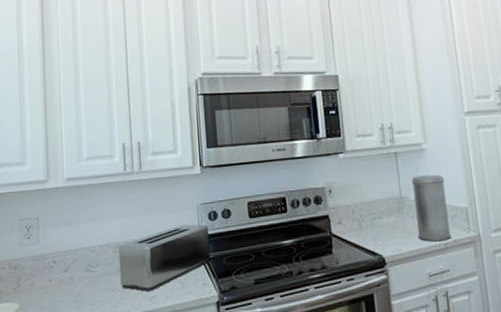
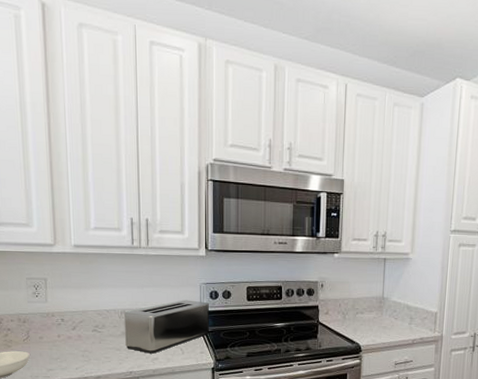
canister: present [411,174,452,242] -> none [391,281,423,338]

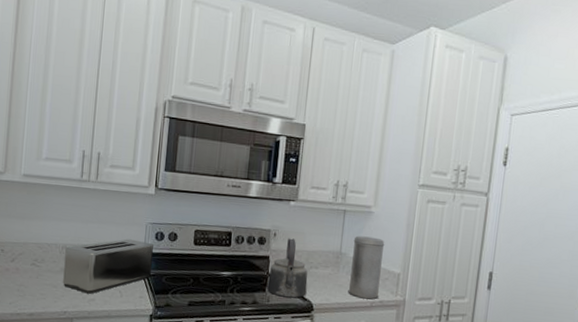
kettle: none [318,288,355,342] -> present [267,238,308,299]
canister: none [391,281,423,338] -> present [348,235,385,300]

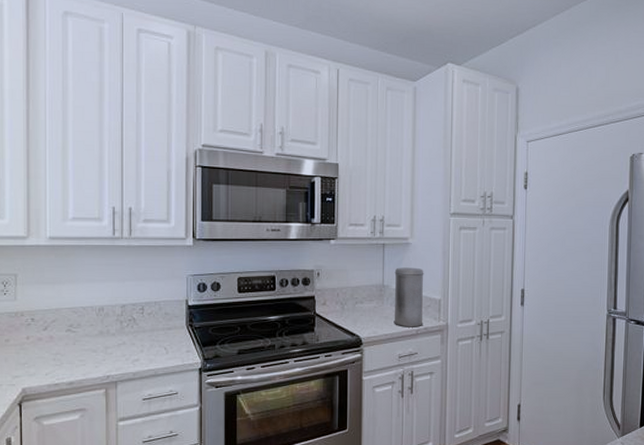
toaster: present [63,239,153,294] -> none [103,293,196,354]
kettle: present [267,238,308,299] -> none [316,276,354,335]

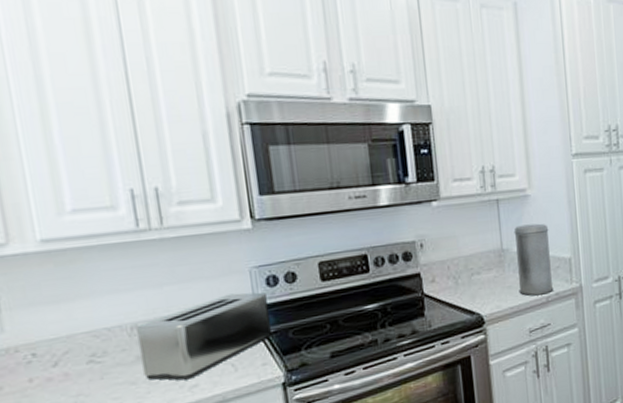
toaster: none [103,293,196,354] -> present [136,292,272,381]

